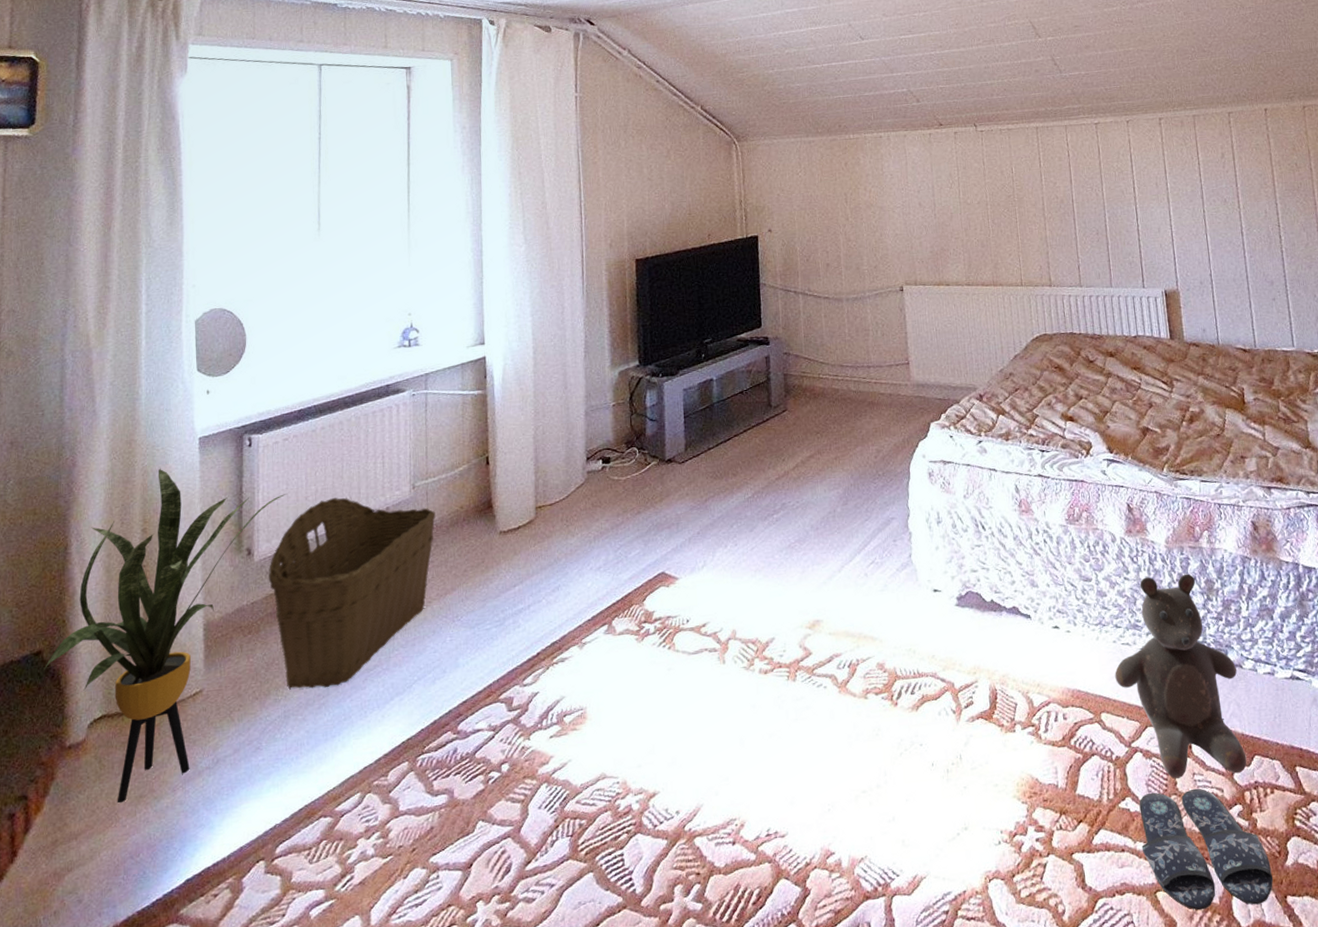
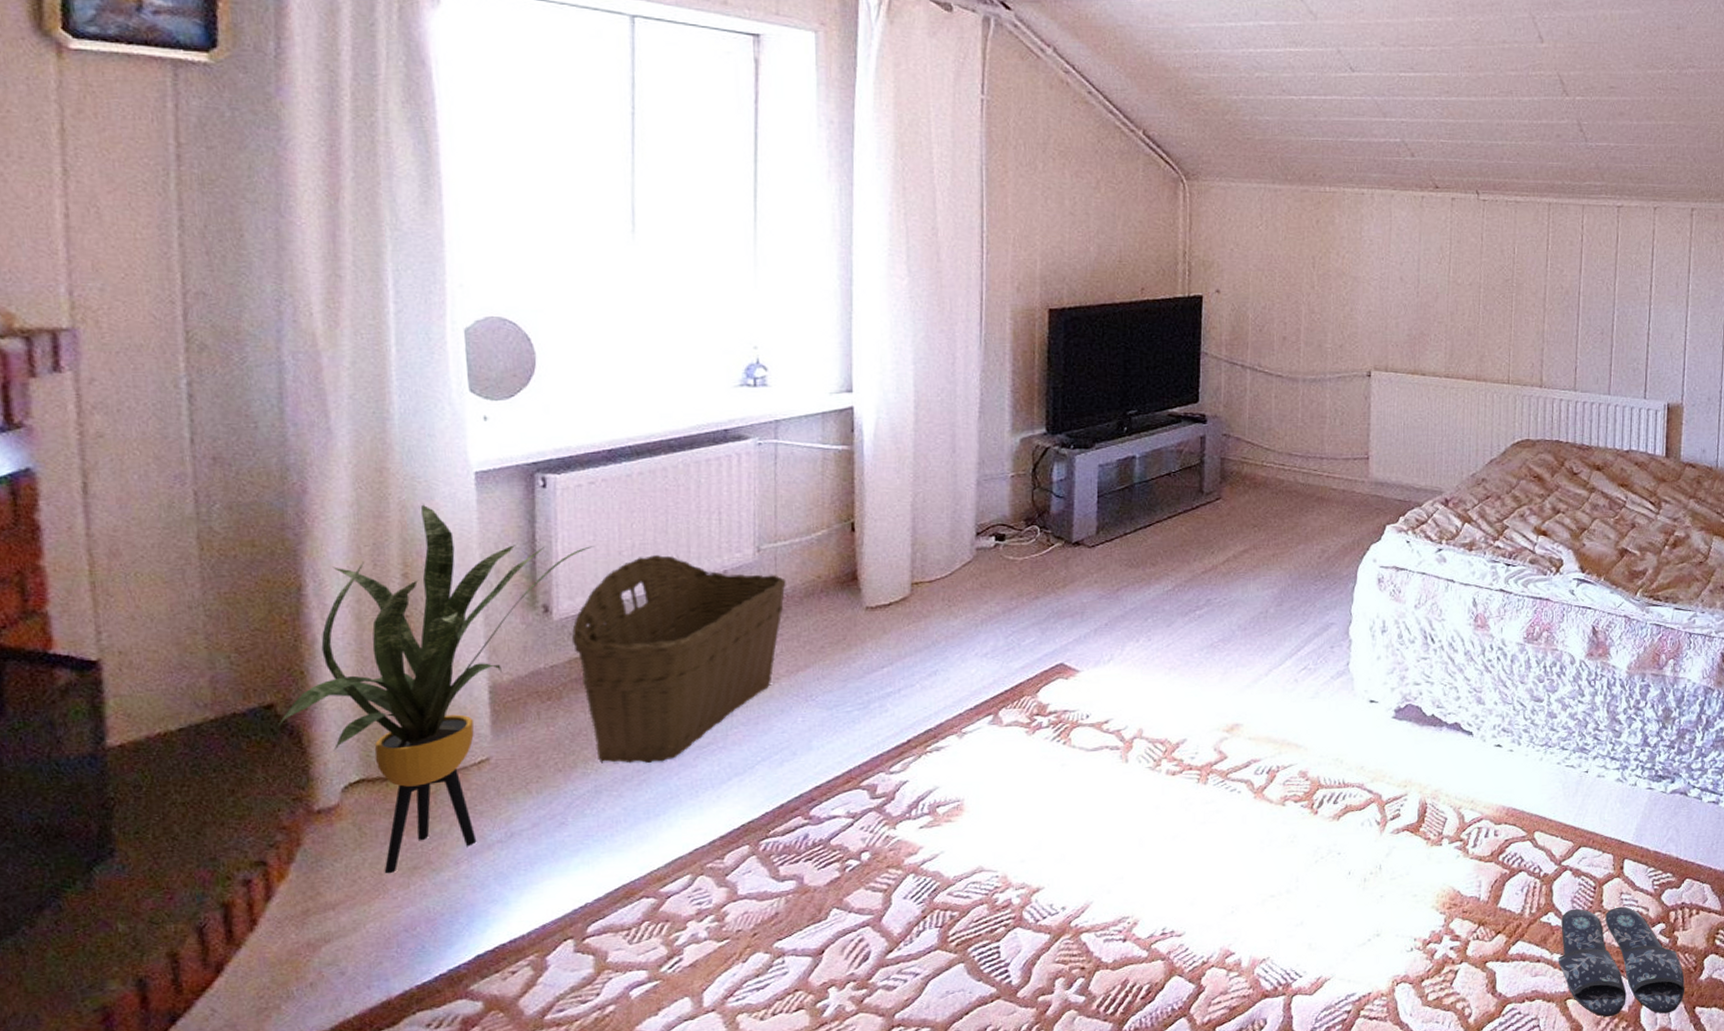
stuffed bear: present [1115,573,1247,779] -> none [1554,701,1682,897]

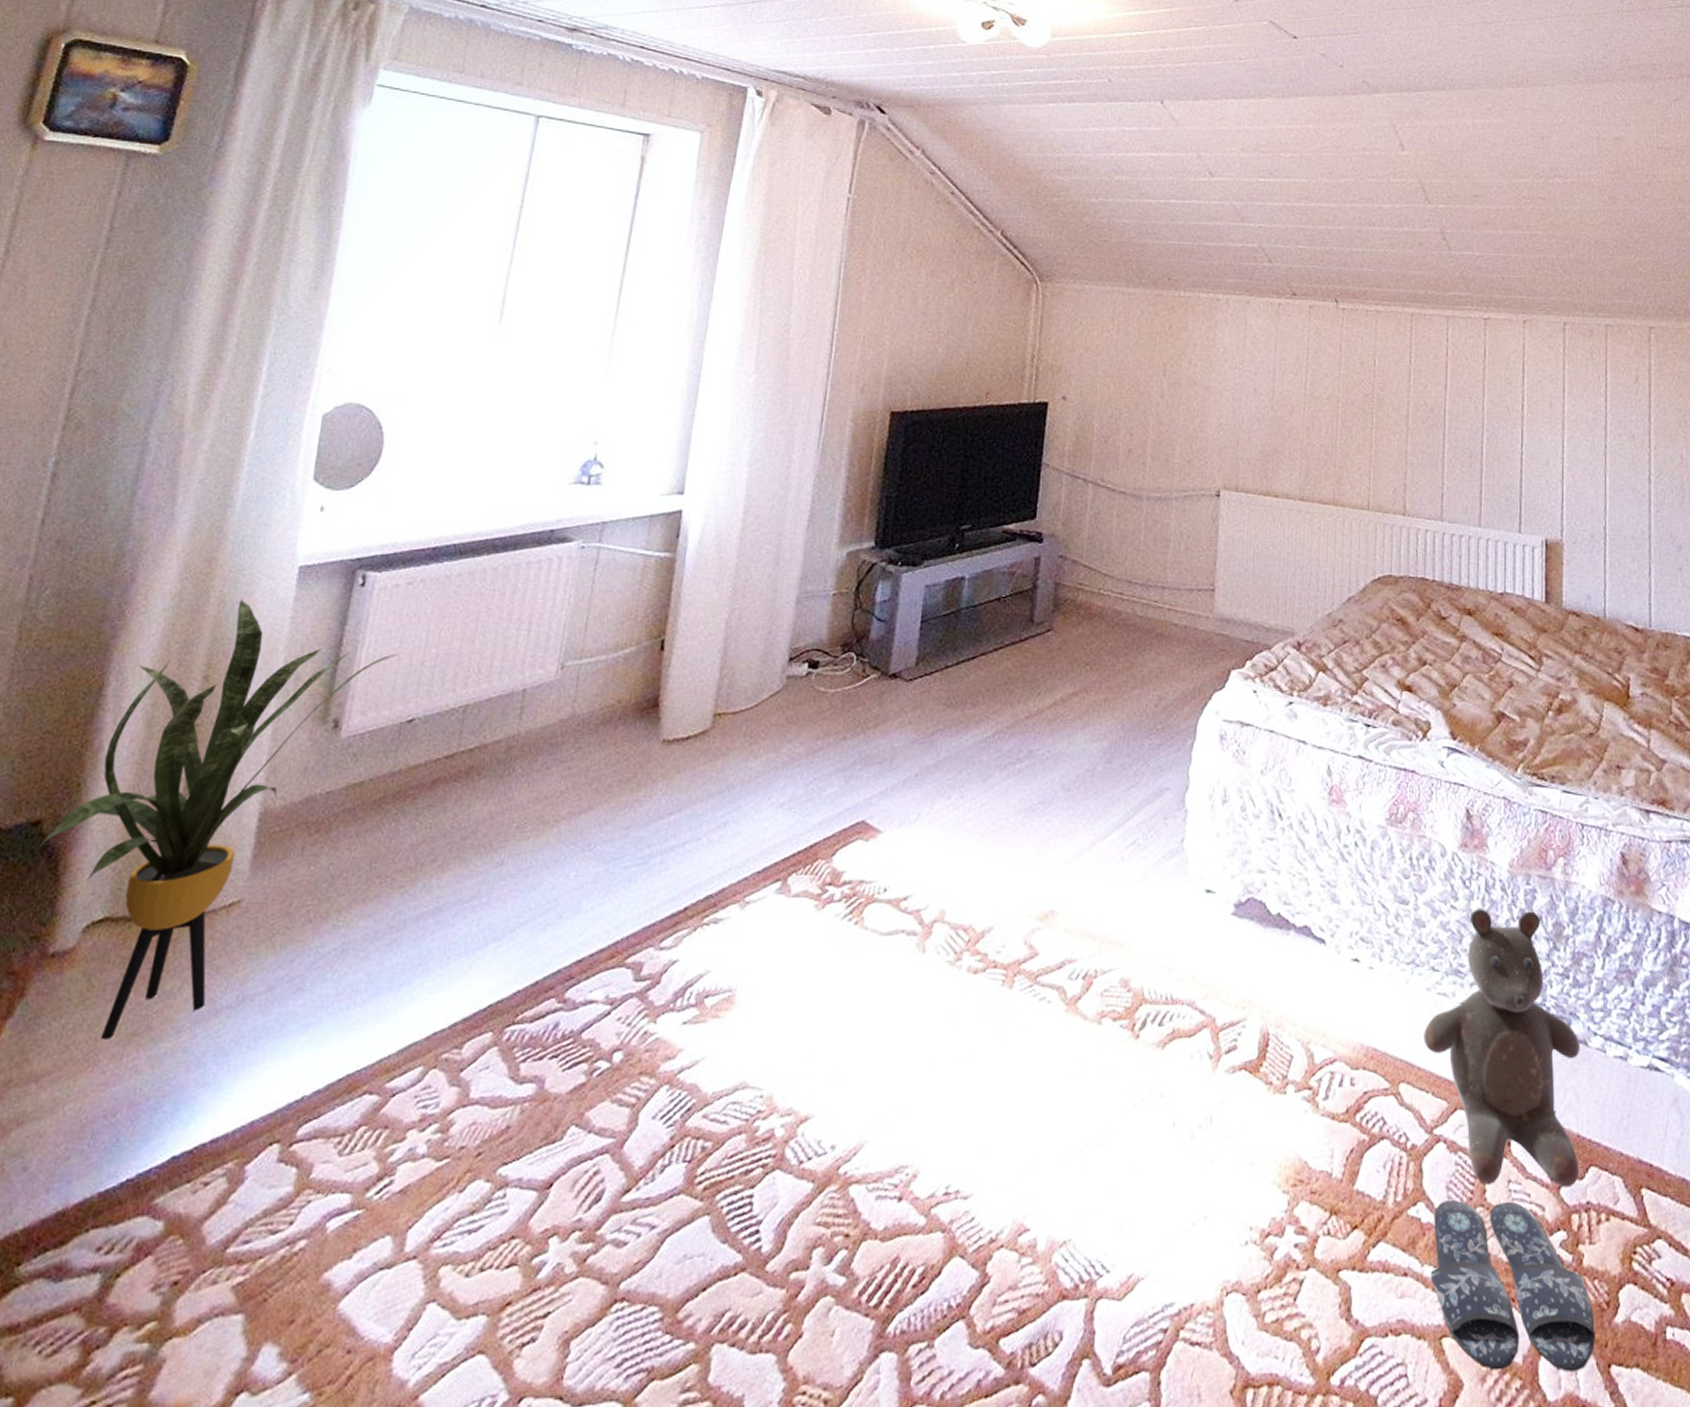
wicker basket: present [572,554,786,764] -> none [352,666,585,918]
stuffed bear: none [1554,701,1682,897] -> present [1423,908,1581,1188]

